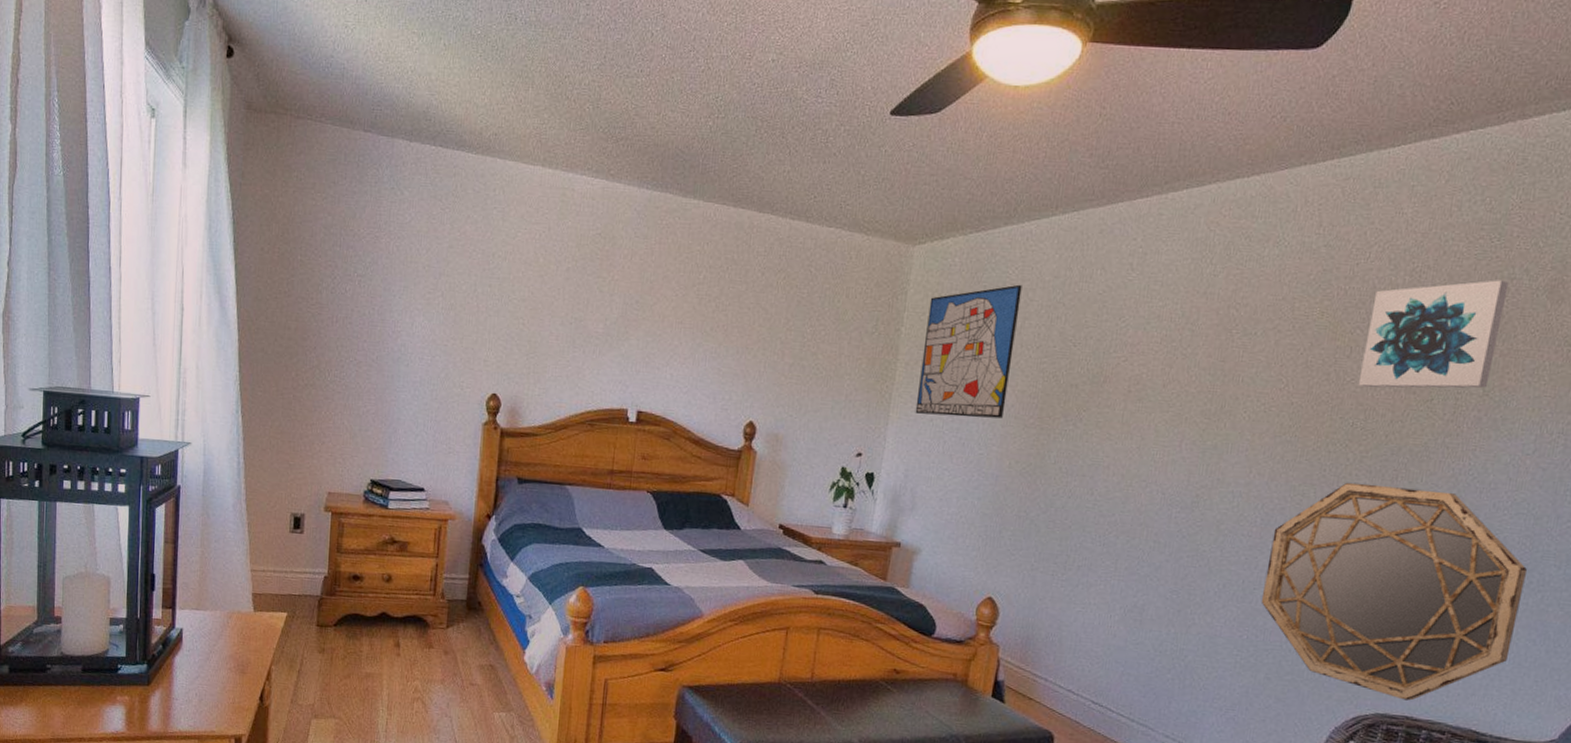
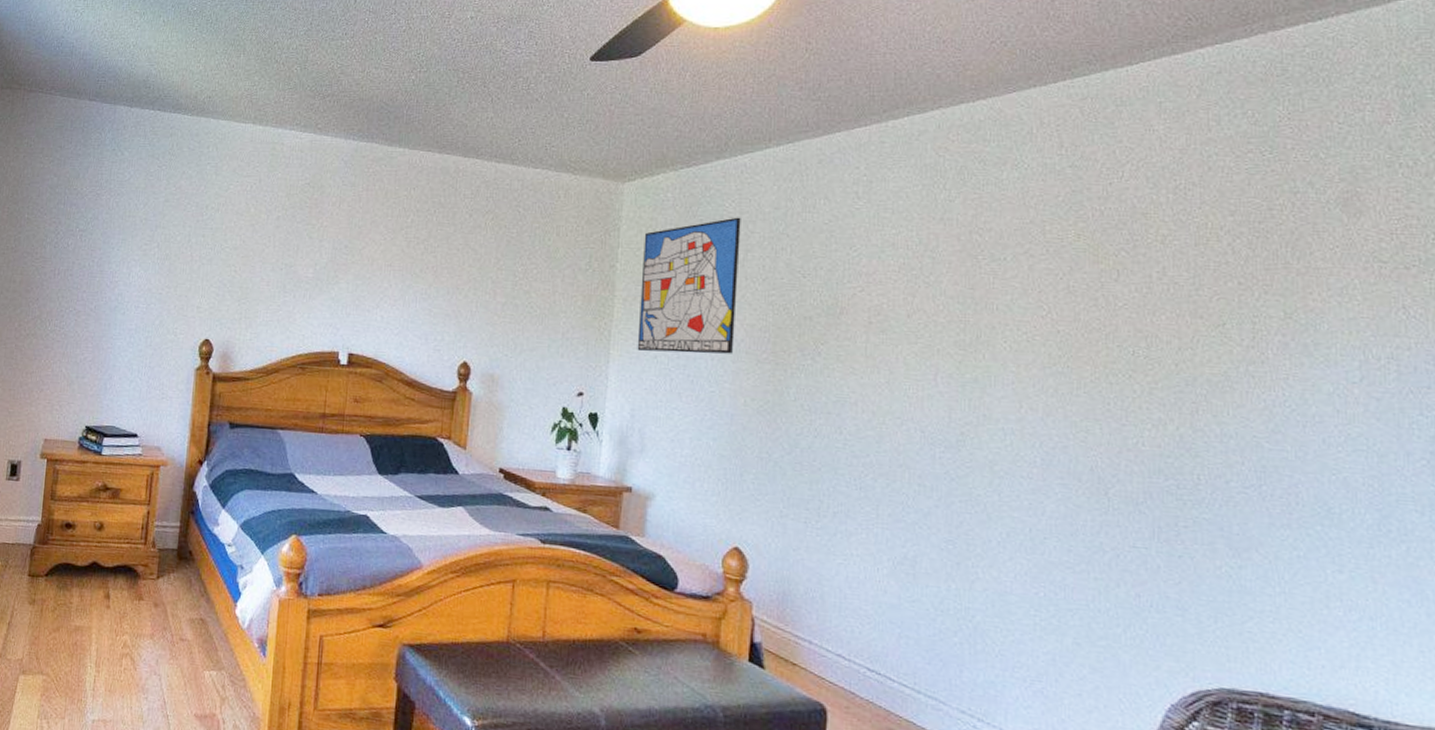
home mirror: present [1261,482,1528,701] -> none [1055,416,1383,674]
wall art: present [1358,280,1509,388] -> none [1132,194,1293,313]

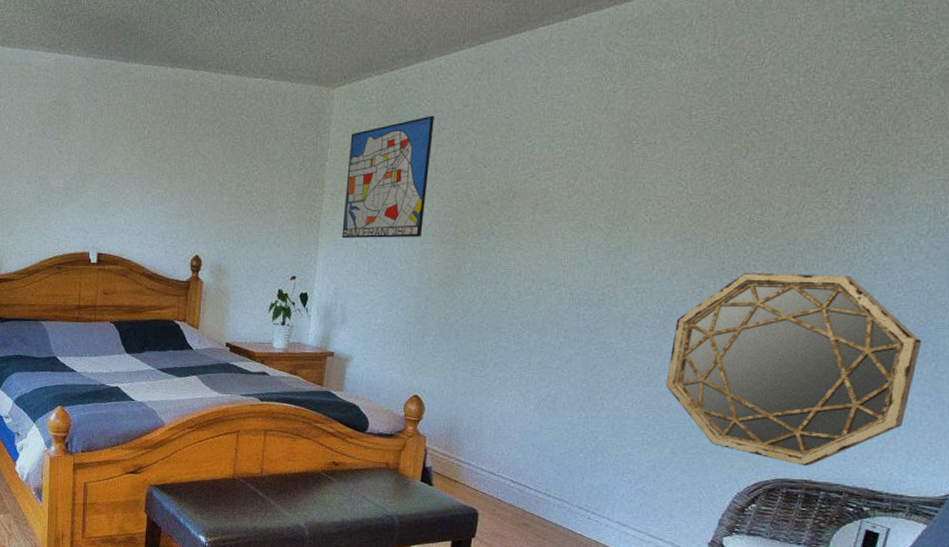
home mirror: none [1055,416,1383,674] -> present [665,272,922,466]

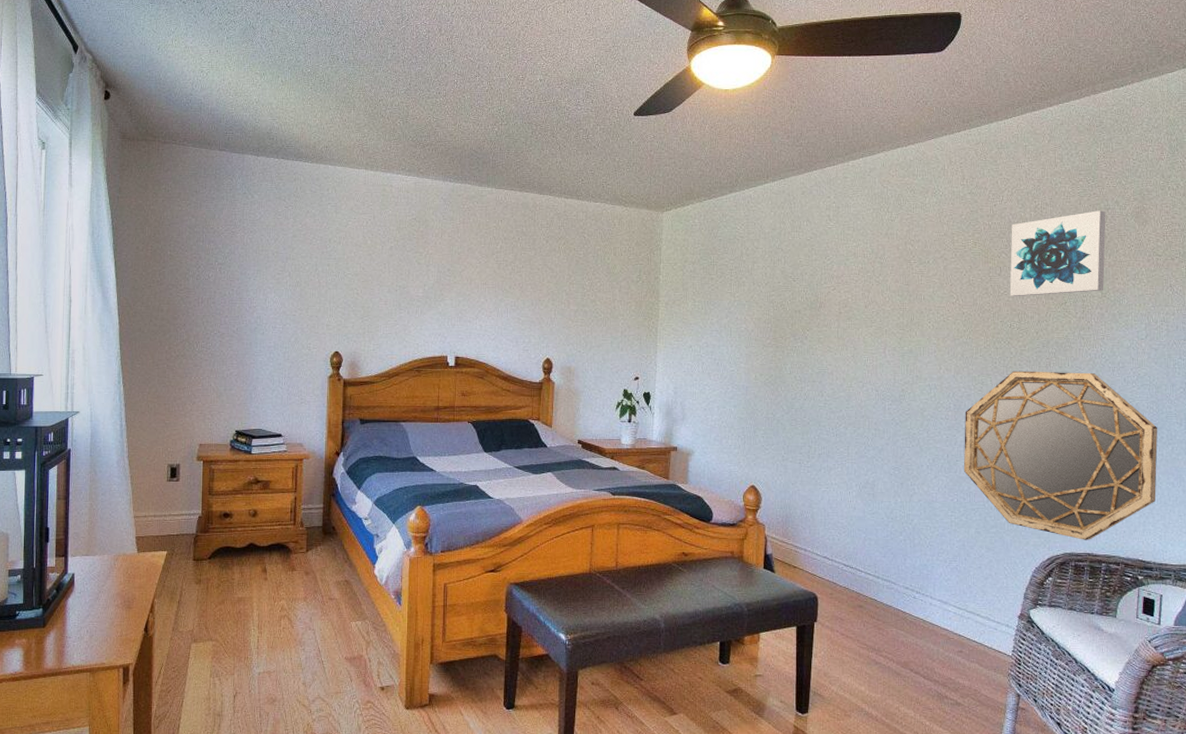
wall art: present [341,115,435,238] -> none [677,237,749,342]
wall art: none [754,73,903,185] -> present [1009,210,1106,297]

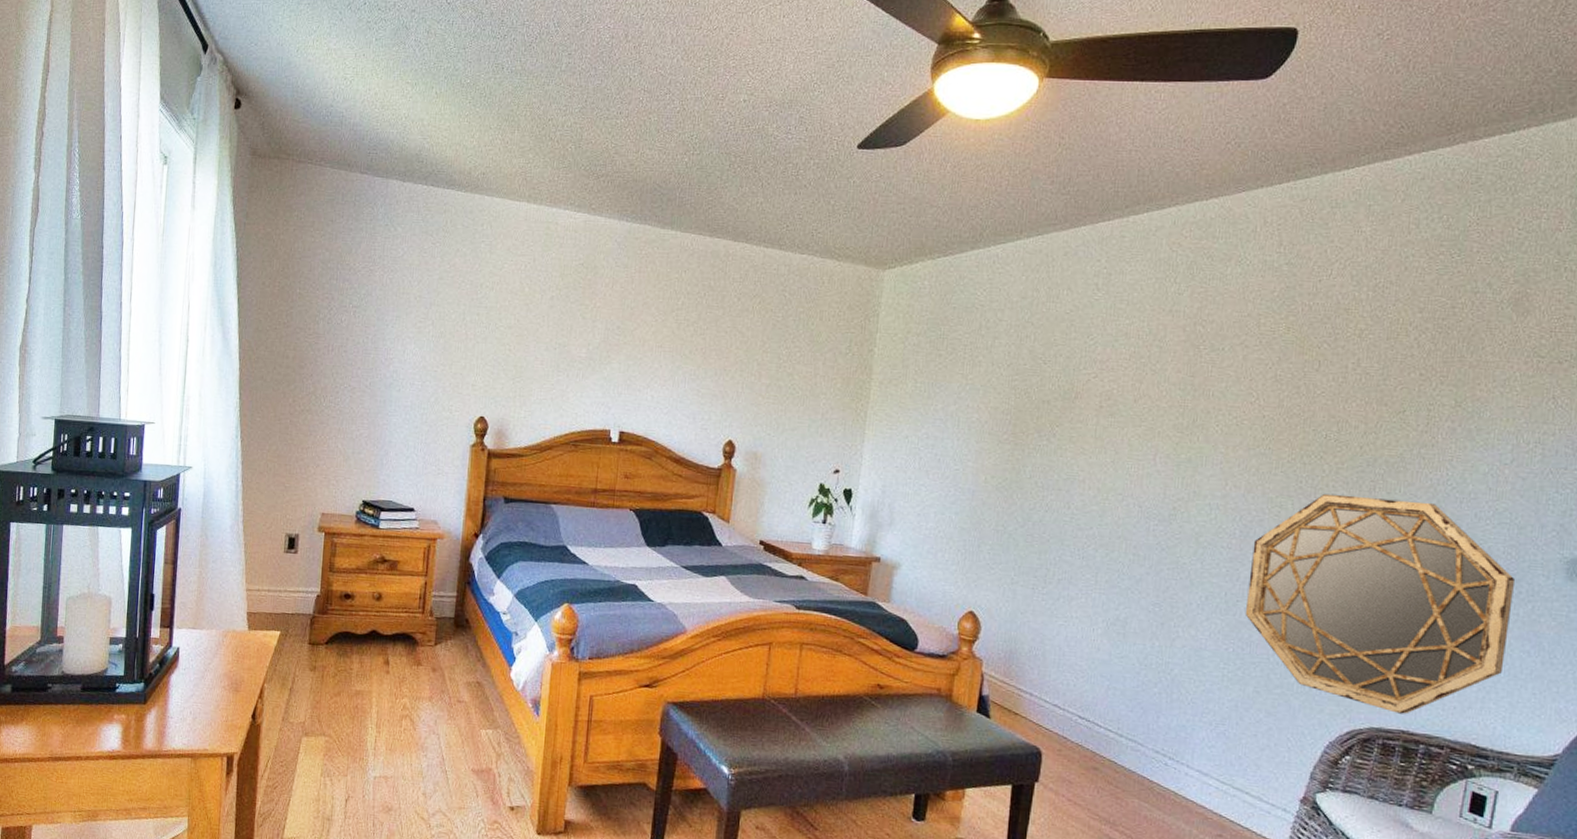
wall art: present [1009,210,1106,297] -> none [1328,294,1473,401]

